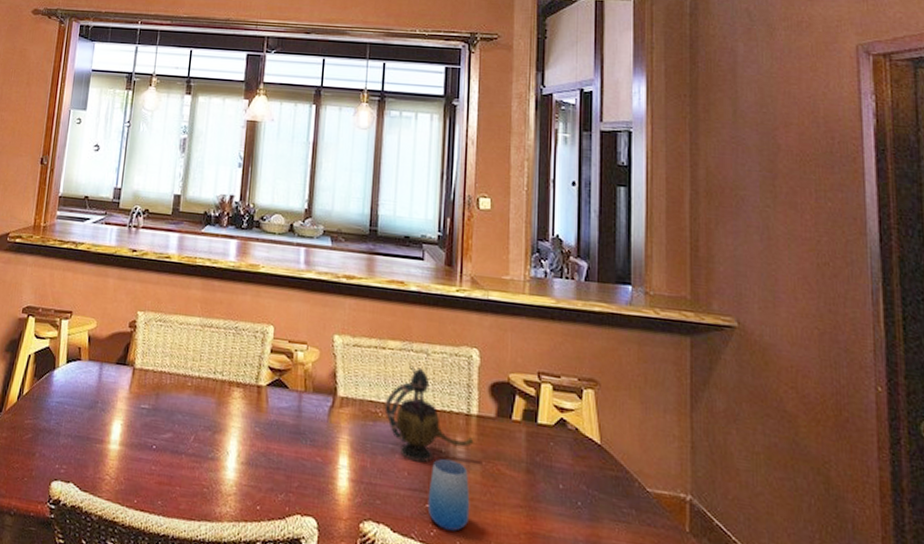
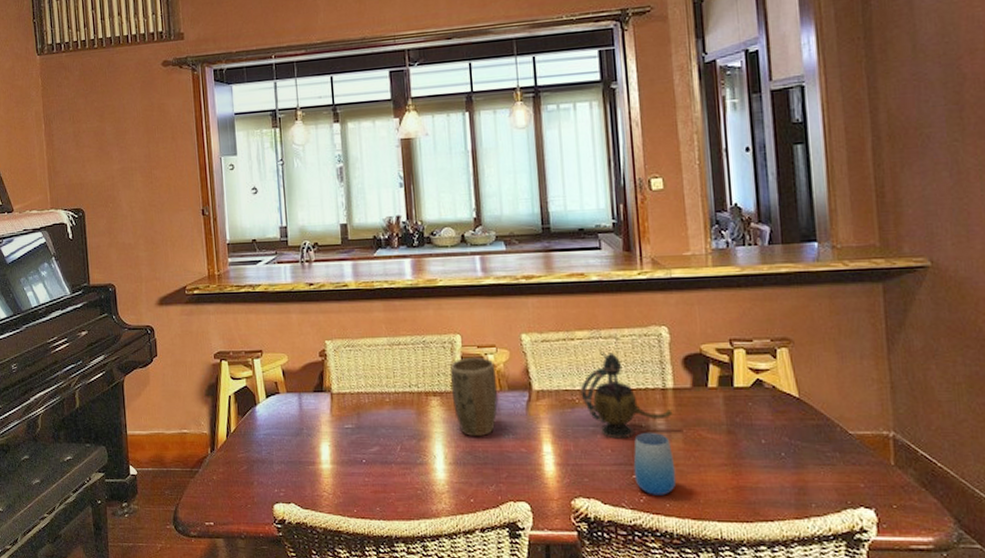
plant pot: none [255,351,303,438] -> present [451,357,499,437]

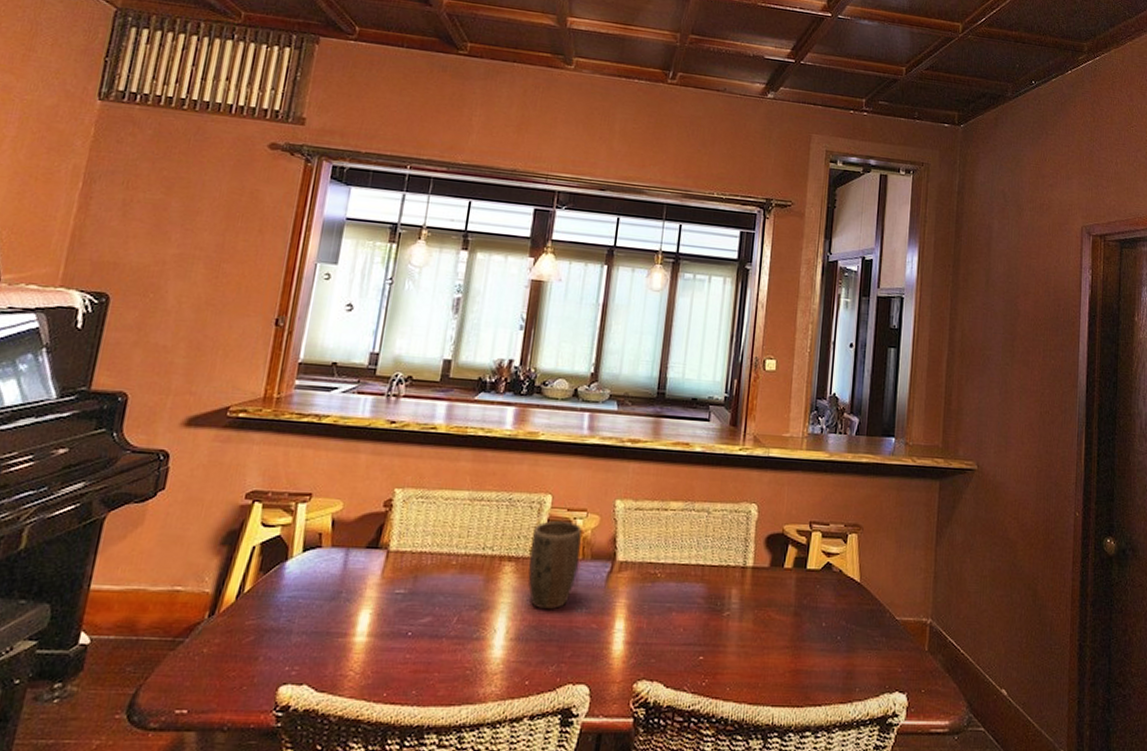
teapot: present [580,351,673,439] -> none [663,524,748,618]
cup: present [633,432,677,495] -> none [700,610,742,679]

